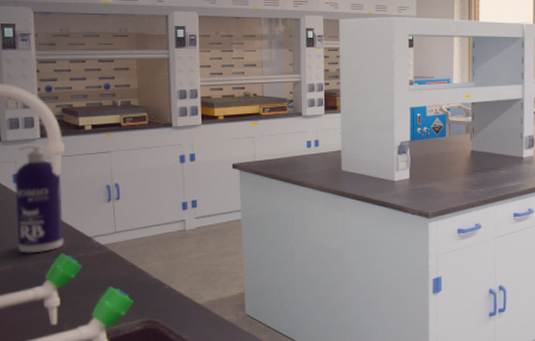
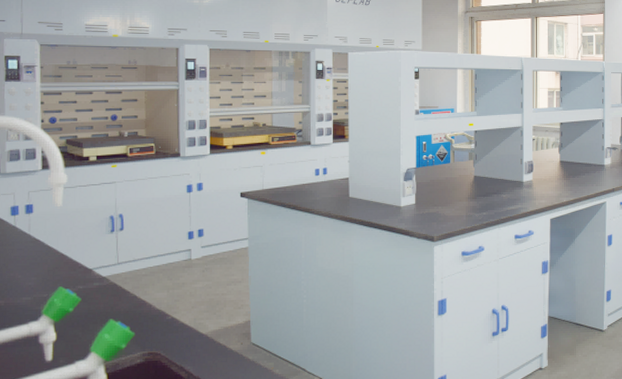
spray bottle: present [15,145,64,253] -> none [12,176,63,288]

